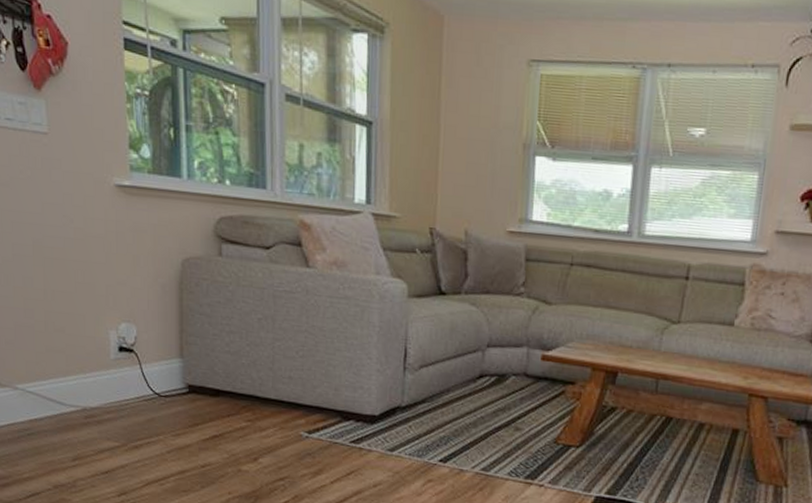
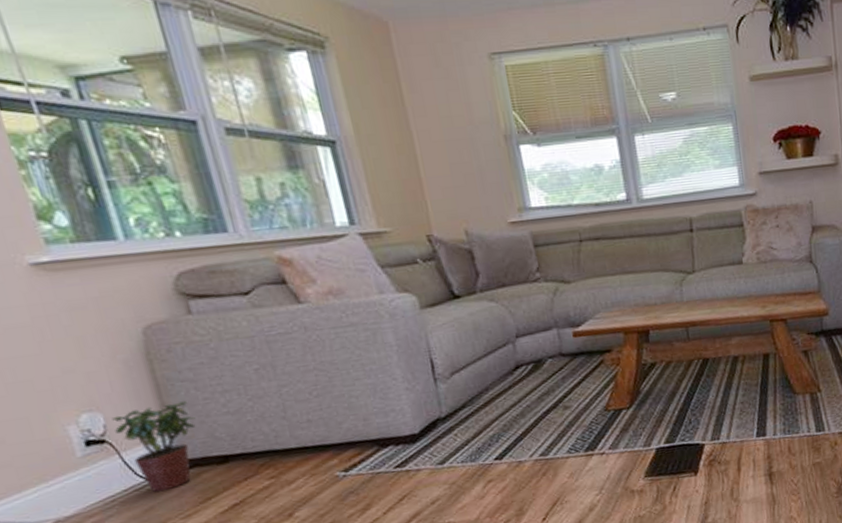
potted plant: none [142,330,203,408] -> present [112,401,196,493]

